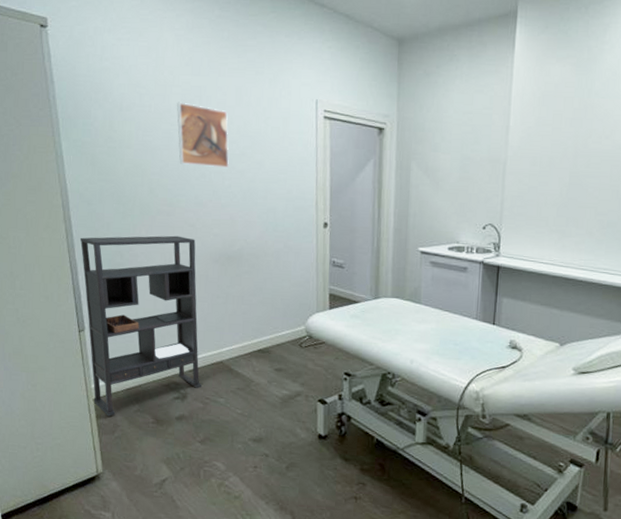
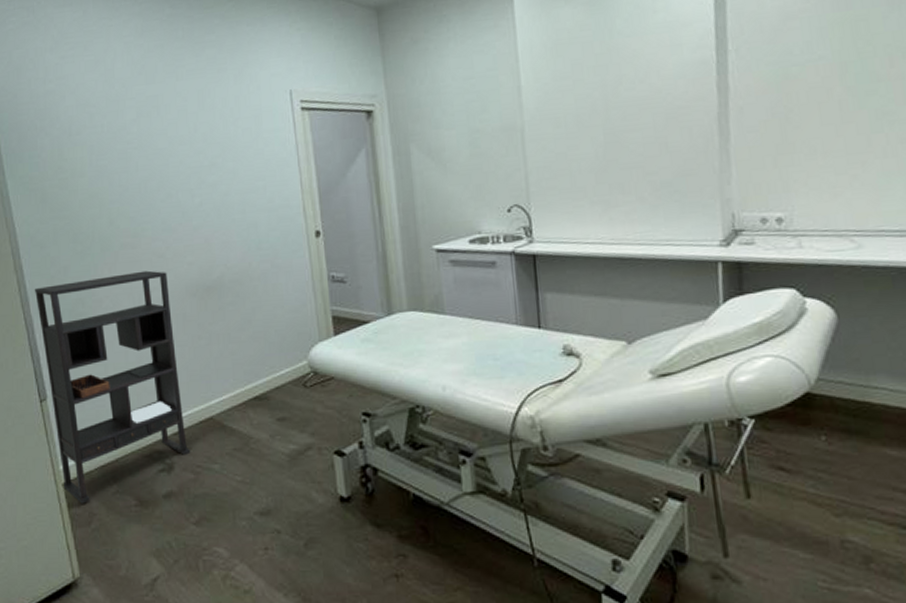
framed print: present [176,102,229,168] -> none [131,116,198,187]

